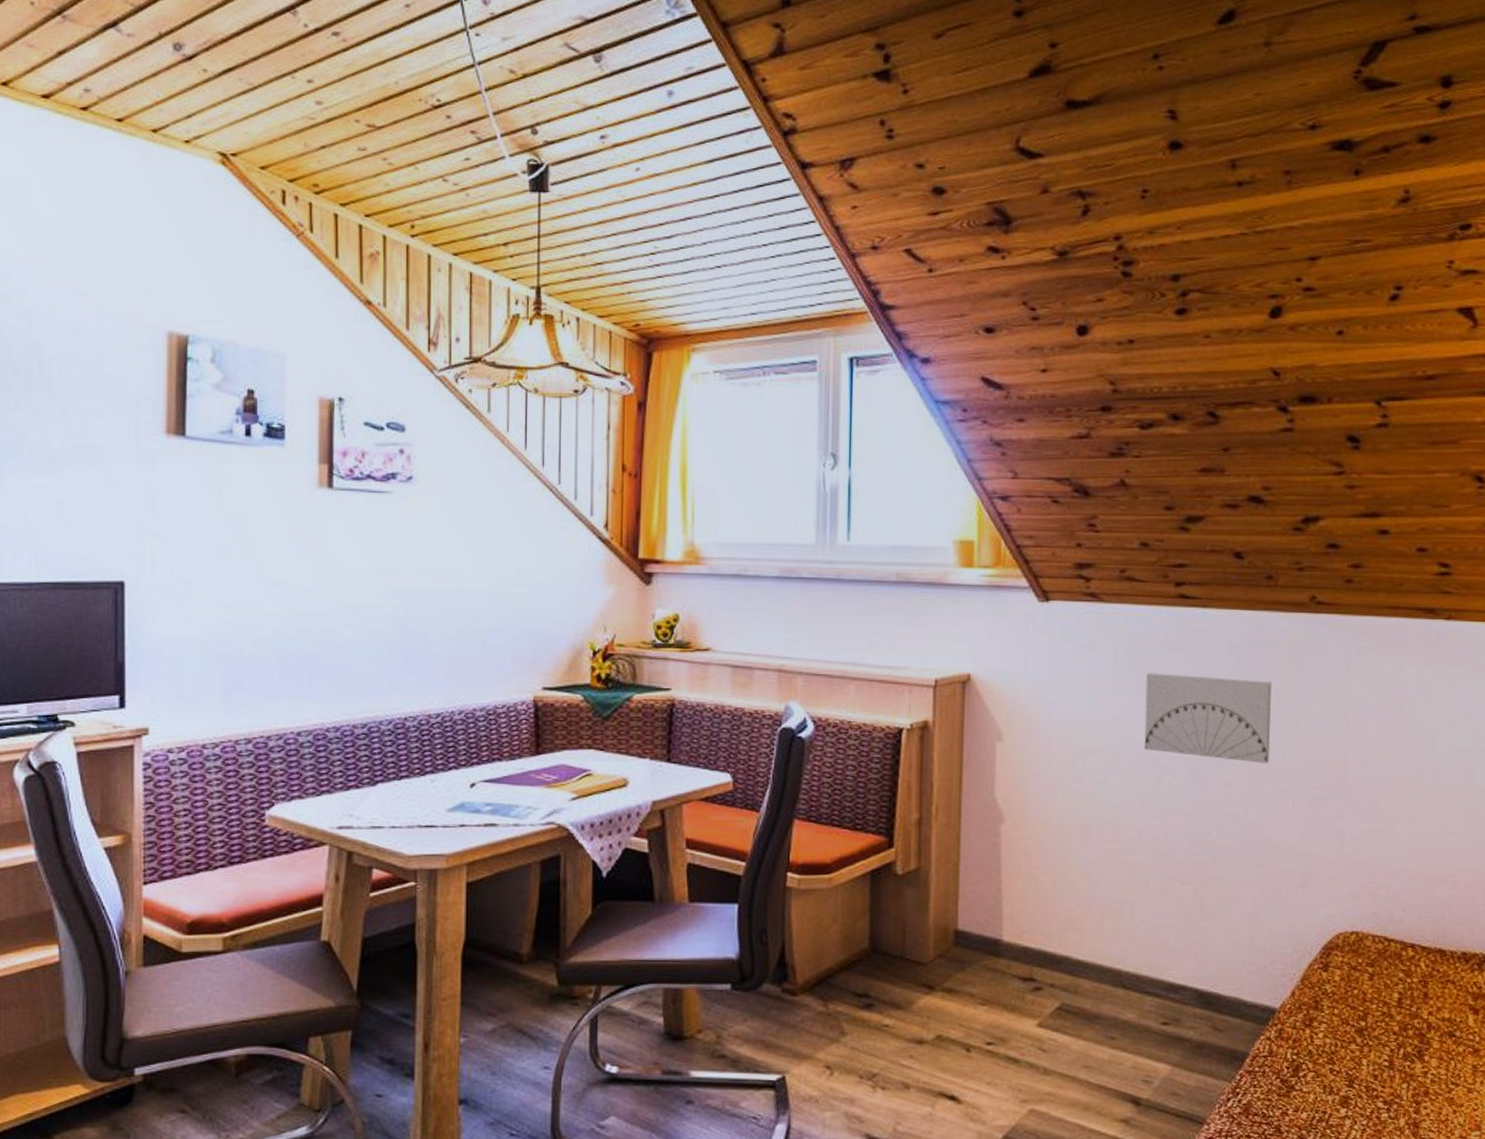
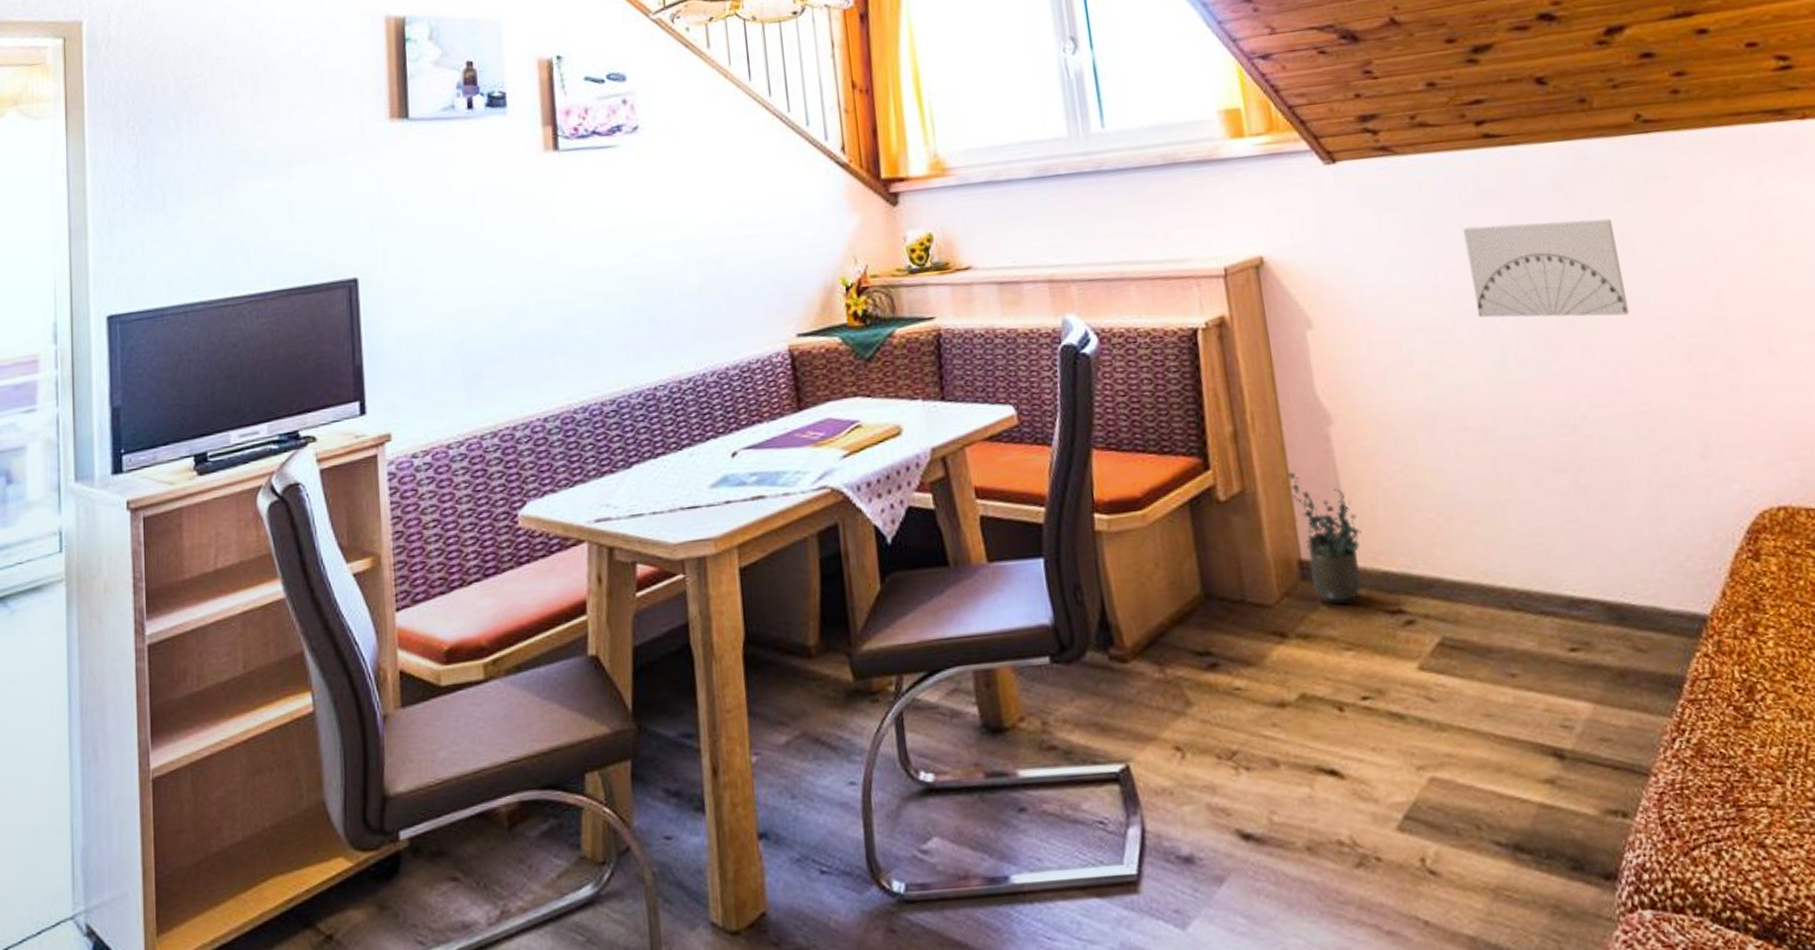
potted plant: none [959,858,1012,969] -> present [1288,472,1362,604]

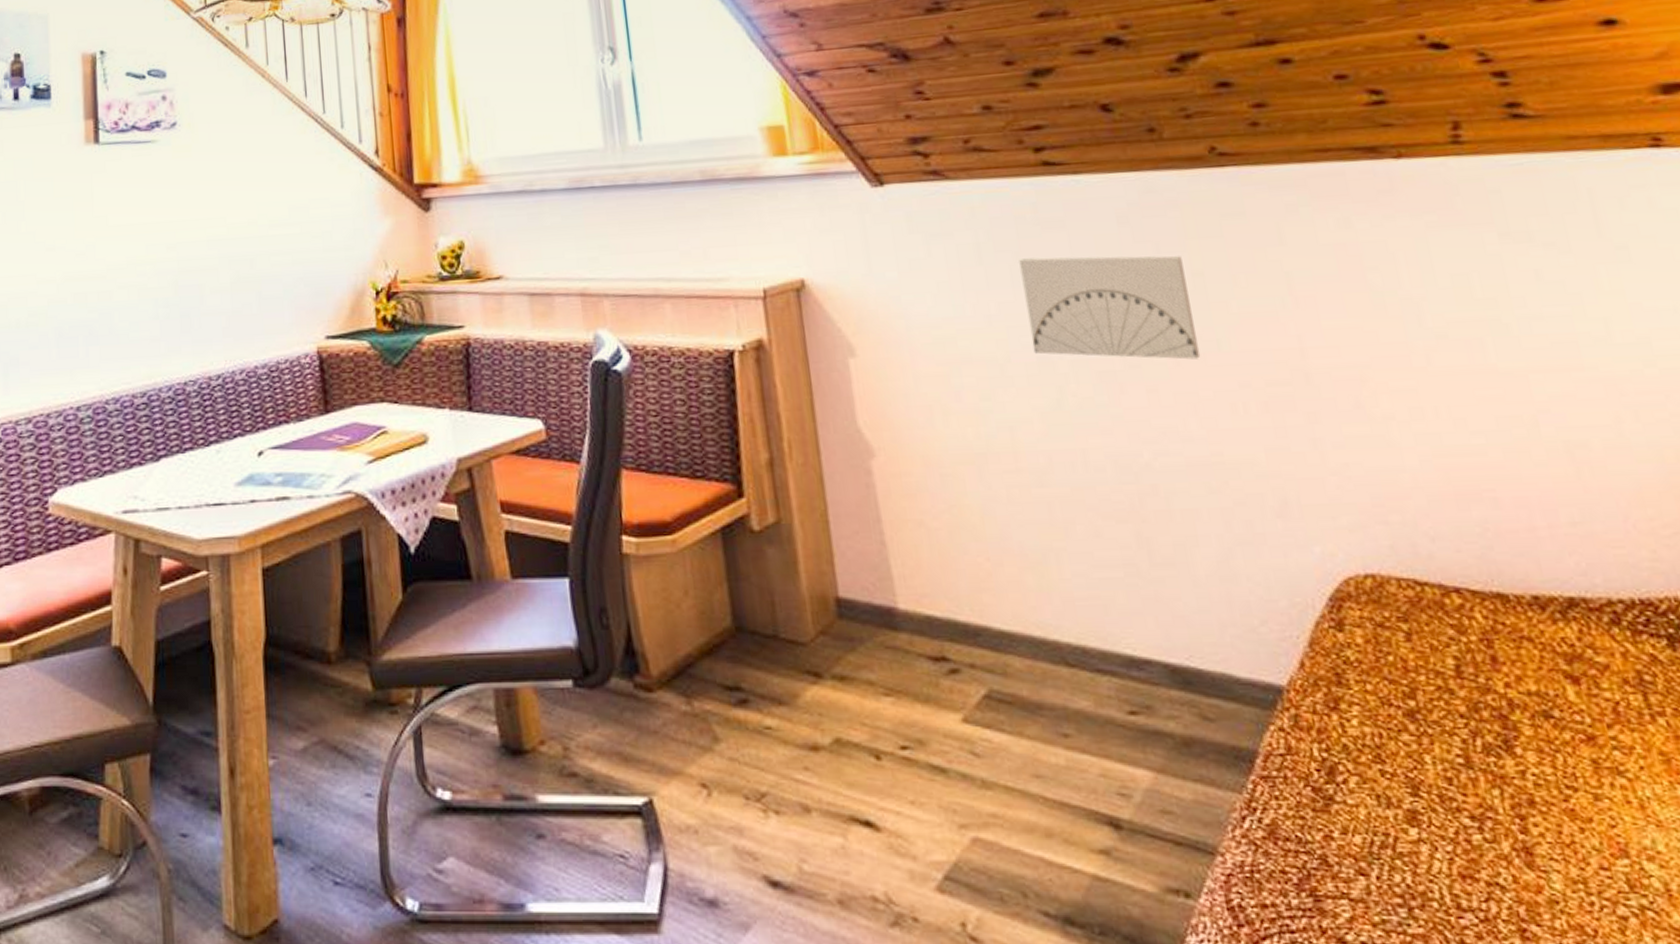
potted plant: present [1288,472,1362,604] -> none [826,505,904,647]

